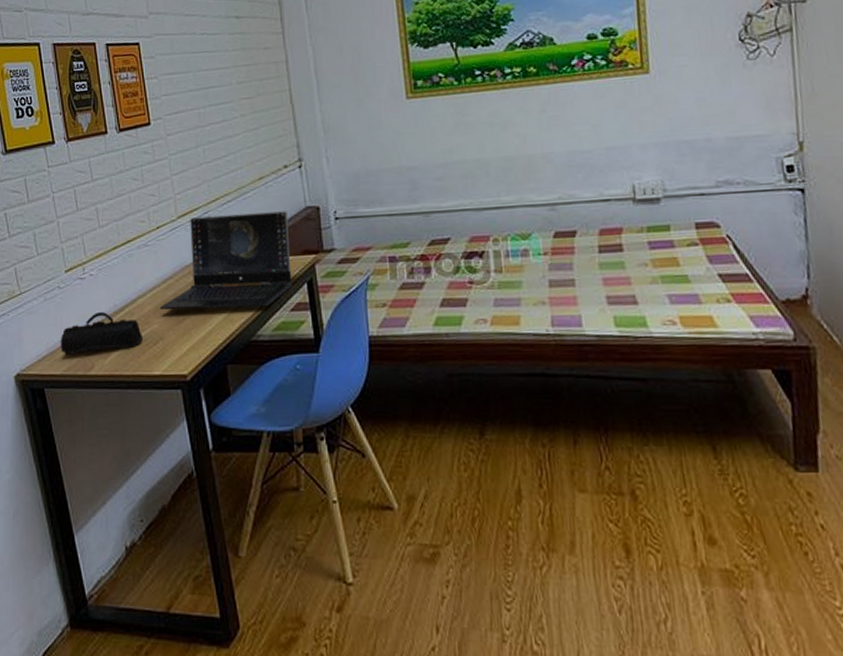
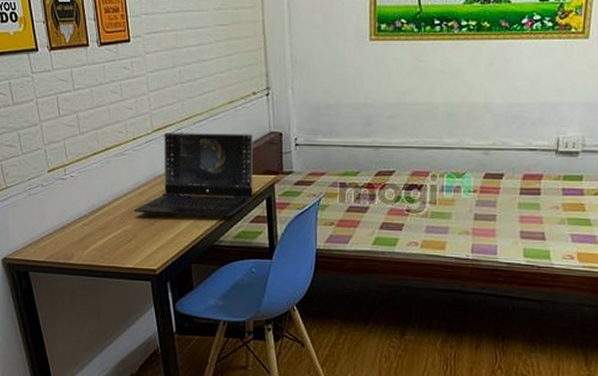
pencil case: present [60,312,142,356] -> none [43,210,118,246]

